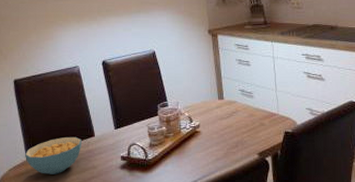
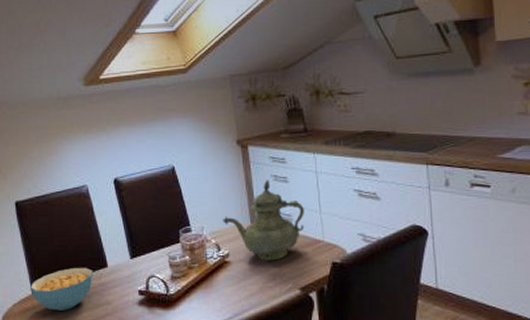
teapot: none [195,63,263,131] -> present [223,180,305,261]

